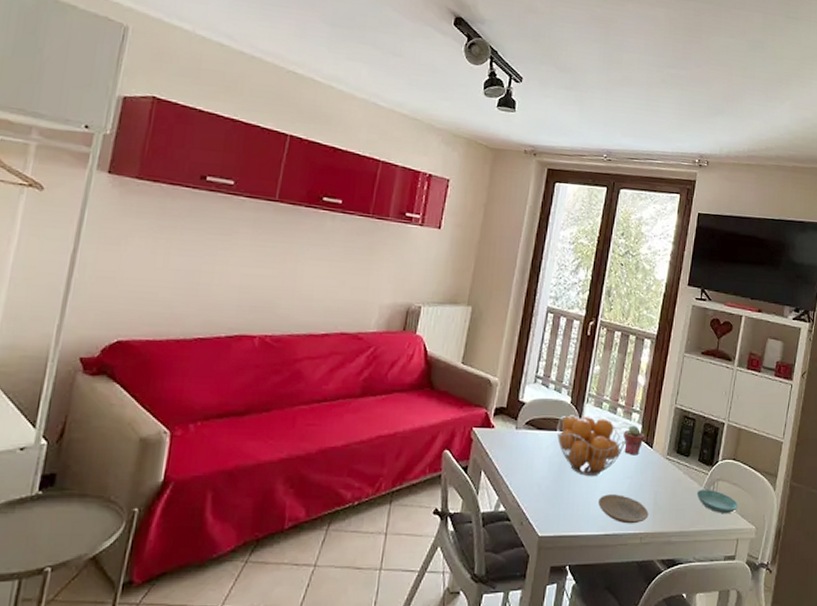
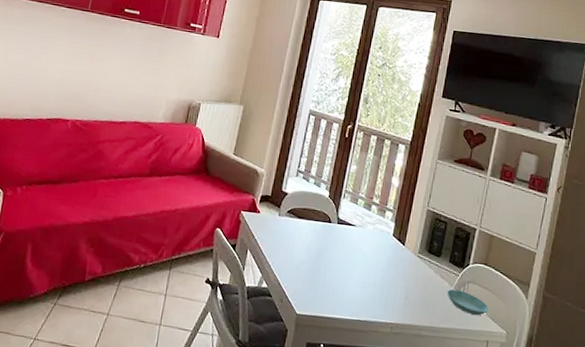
fruit basket: present [557,415,626,476] -> none [315,207,380,266]
plate: present [598,494,649,524] -> none [352,283,400,314]
potted succulent: present [624,425,644,456] -> none [377,222,397,251]

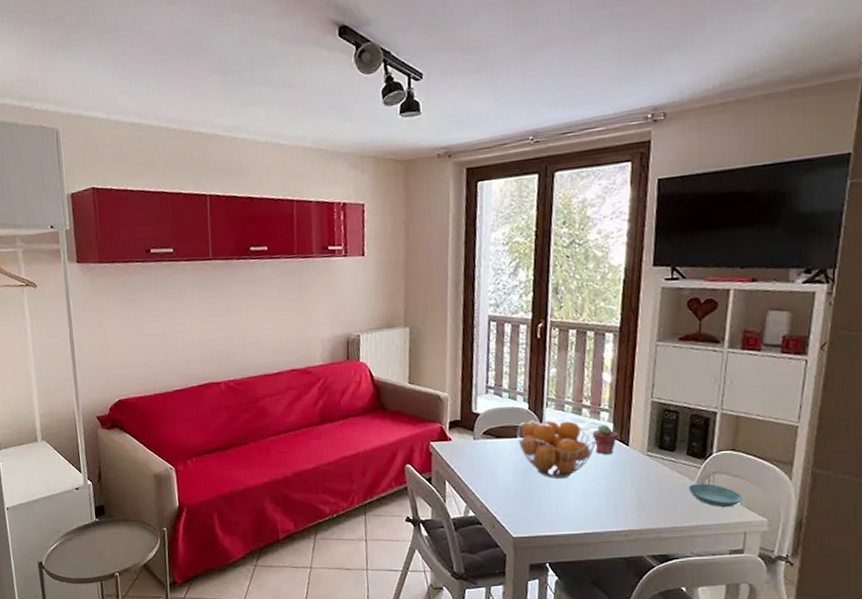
fruit basket: none [315,207,380,266] -> present [517,419,597,479]
potted succulent: none [377,222,397,251] -> present [593,424,618,455]

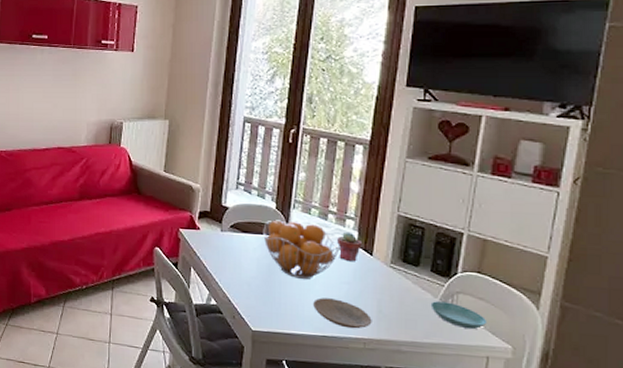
plate: none [573,494,632,523] -> present [313,298,372,329]

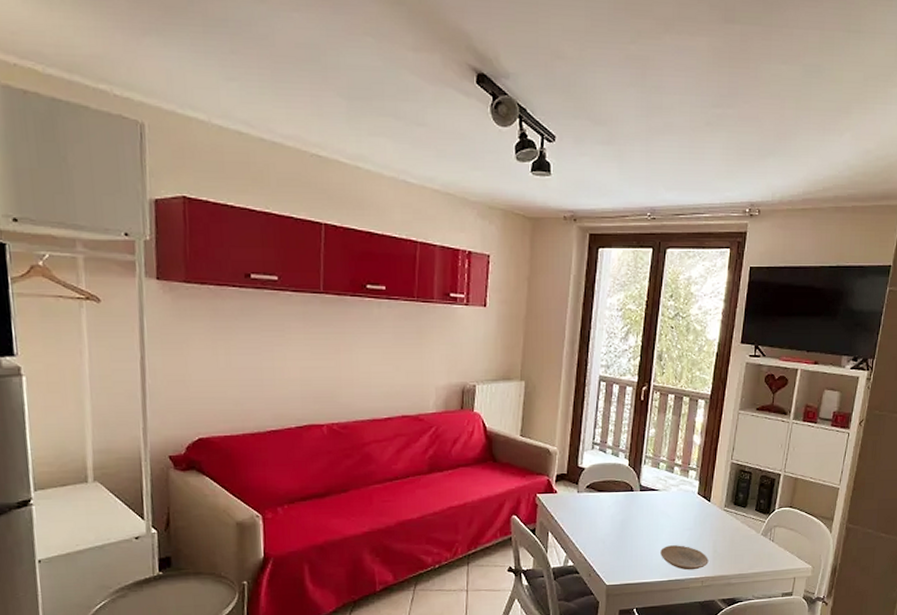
fruit basket: present [263,220,340,279] -> none [617,476,684,530]
potted succulent: present [337,232,362,262] -> none [682,482,702,510]
saucer: present [430,301,487,330] -> none [754,536,795,557]

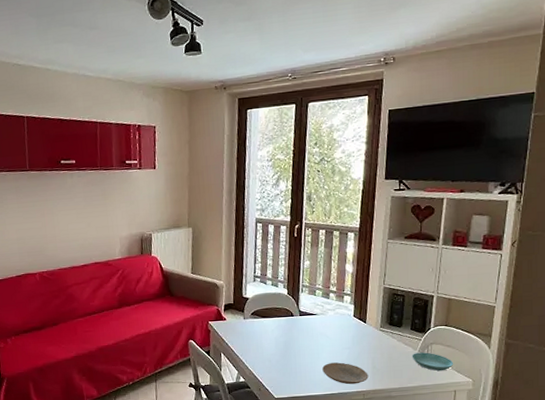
saucer: none [754,536,795,557] -> present [411,352,454,372]

